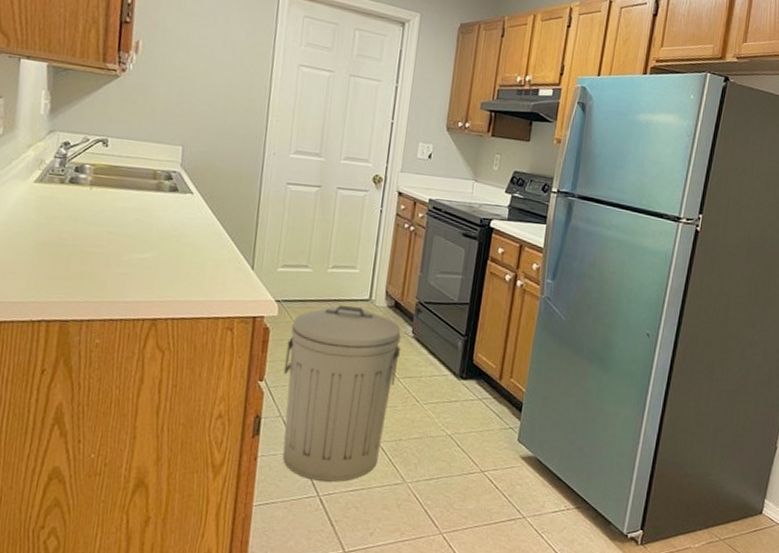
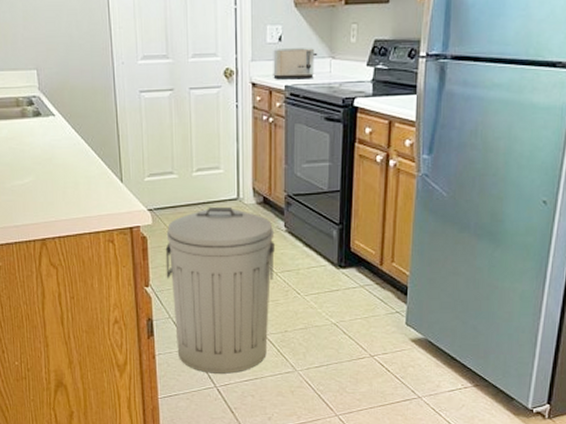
toaster: none [419,164,463,197] -> present [273,48,318,80]

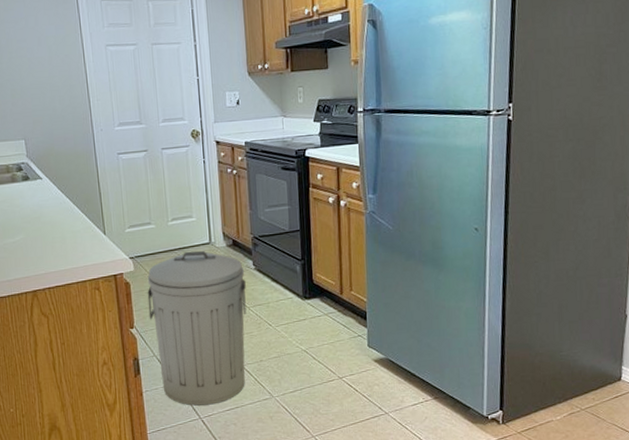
toaster: present [273,48,318,80] -> none [232,109,272,138]

